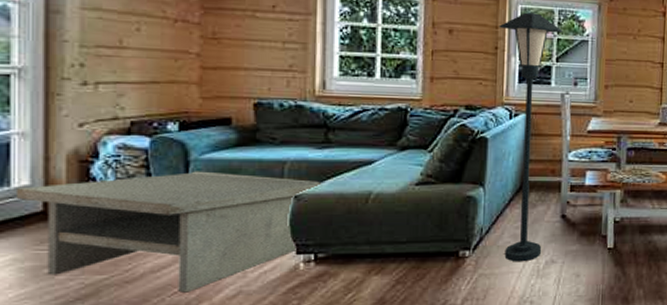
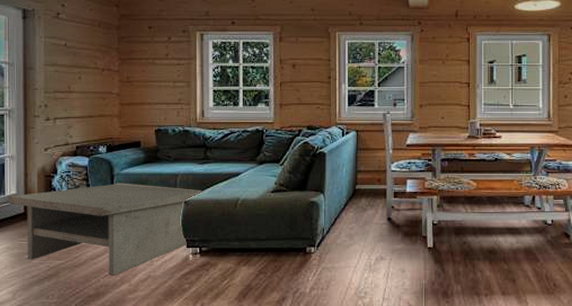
floor lamp: present [499,12,563,262] -> none [331,46,383,258]

